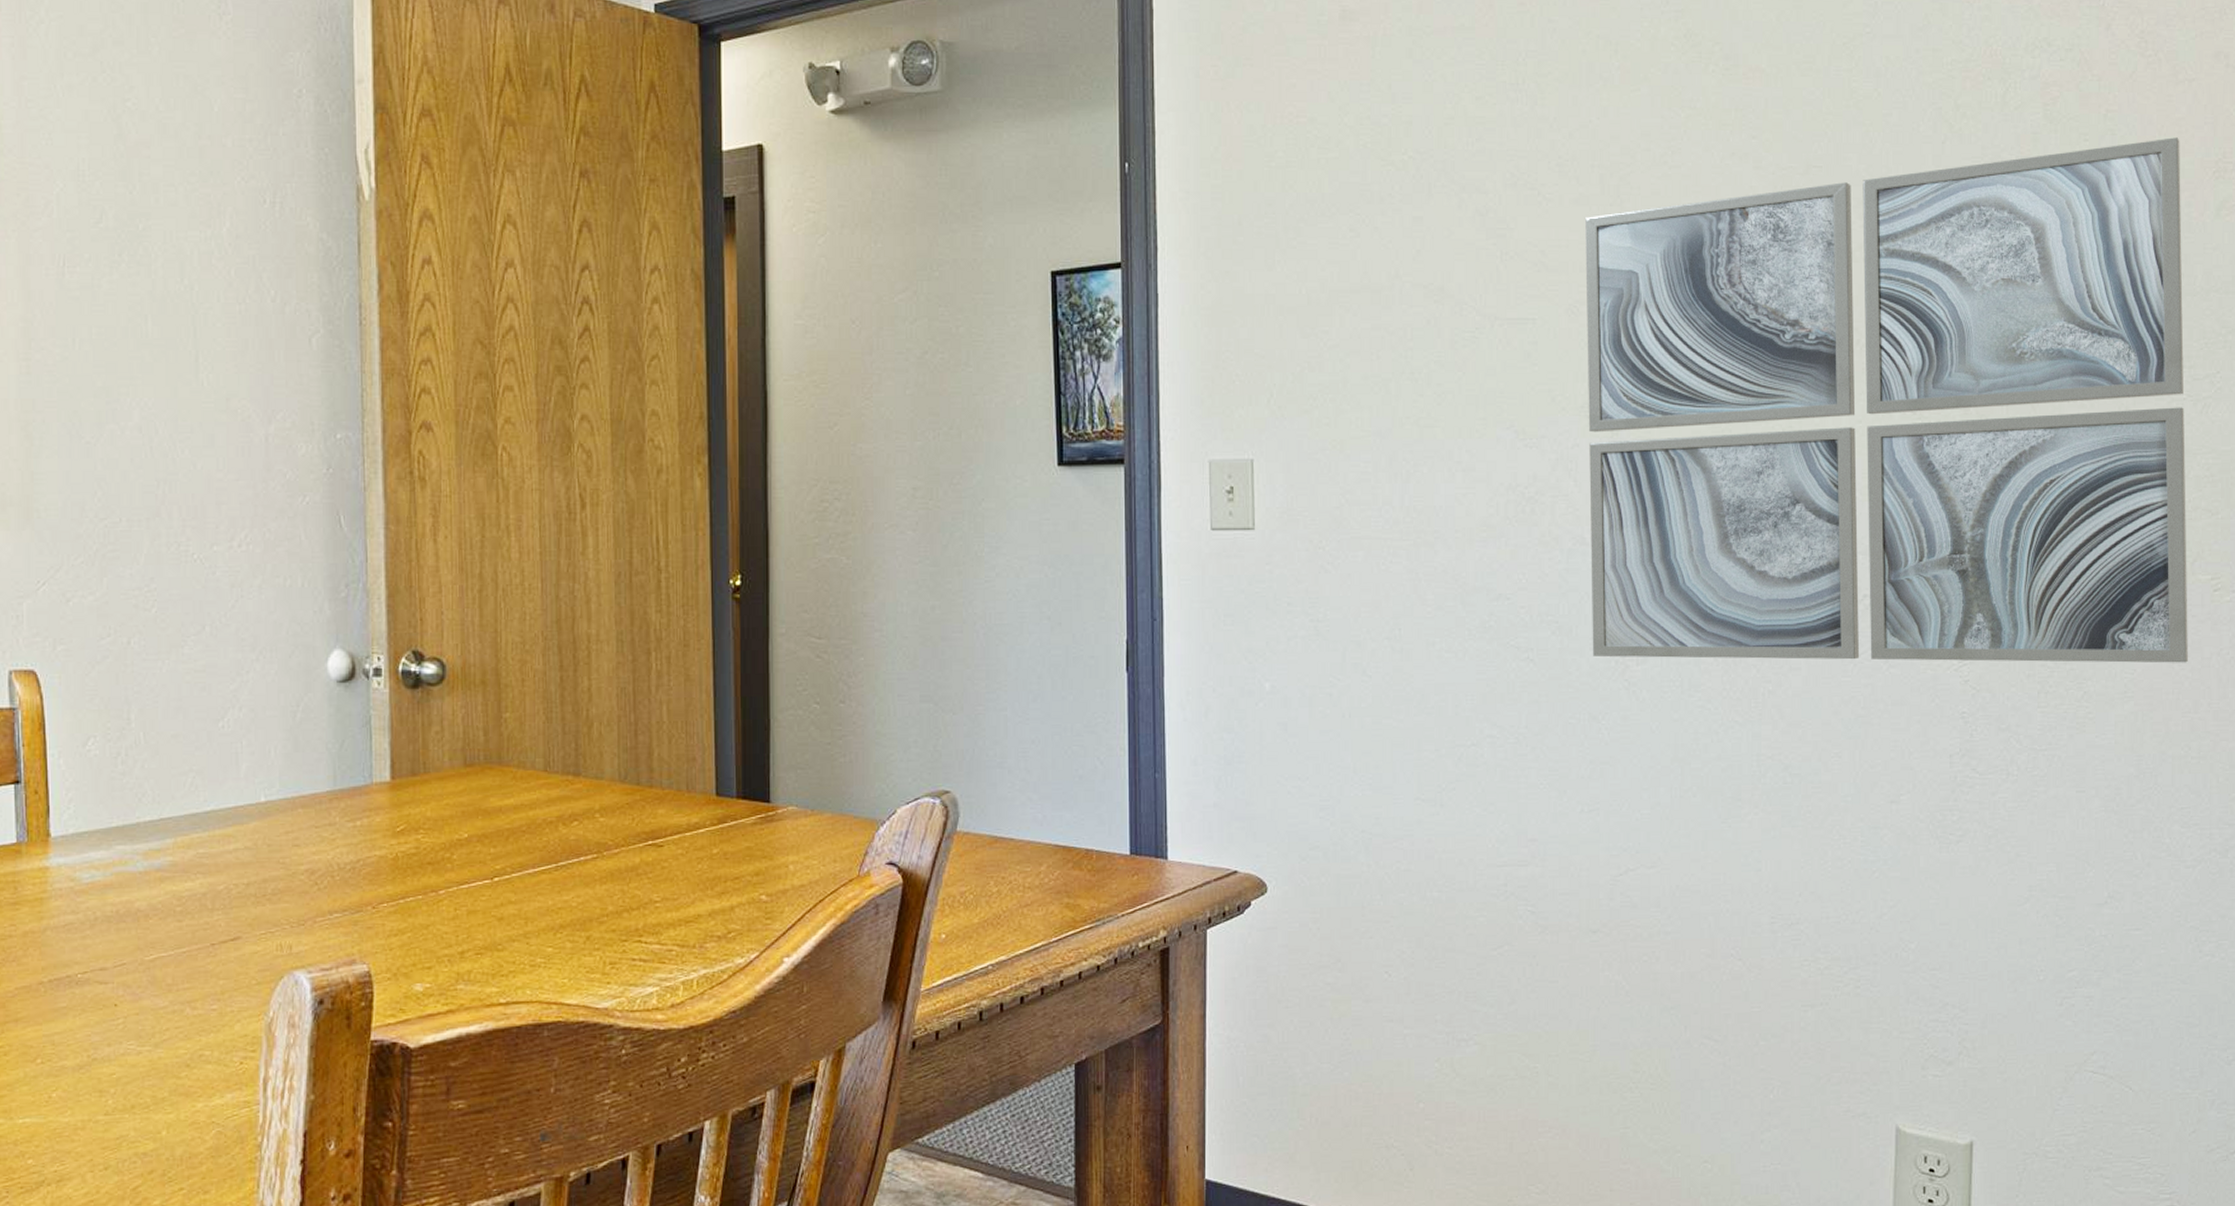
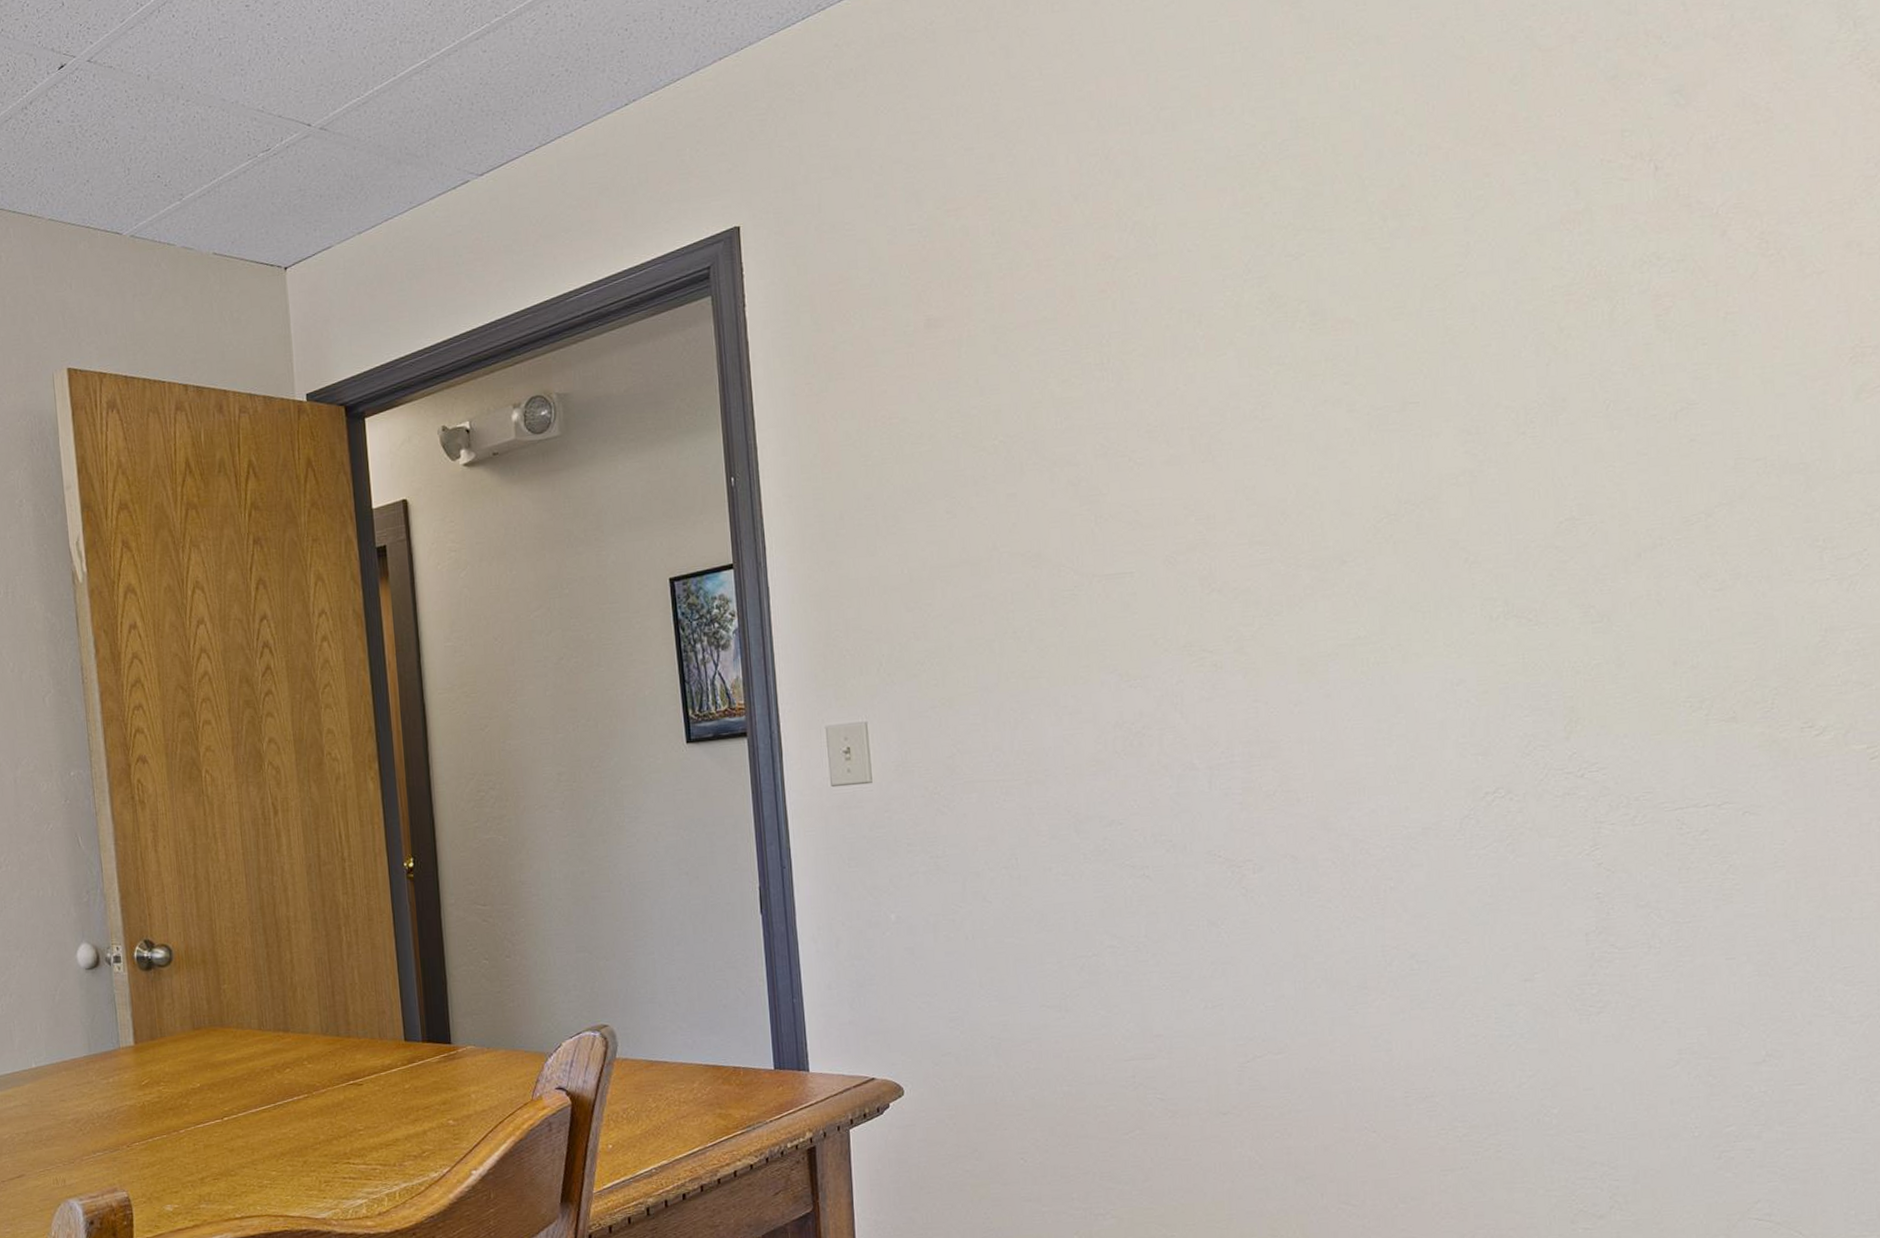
wall art: present [1584,137,2188,663] -> none [1176,329,1844,869]

